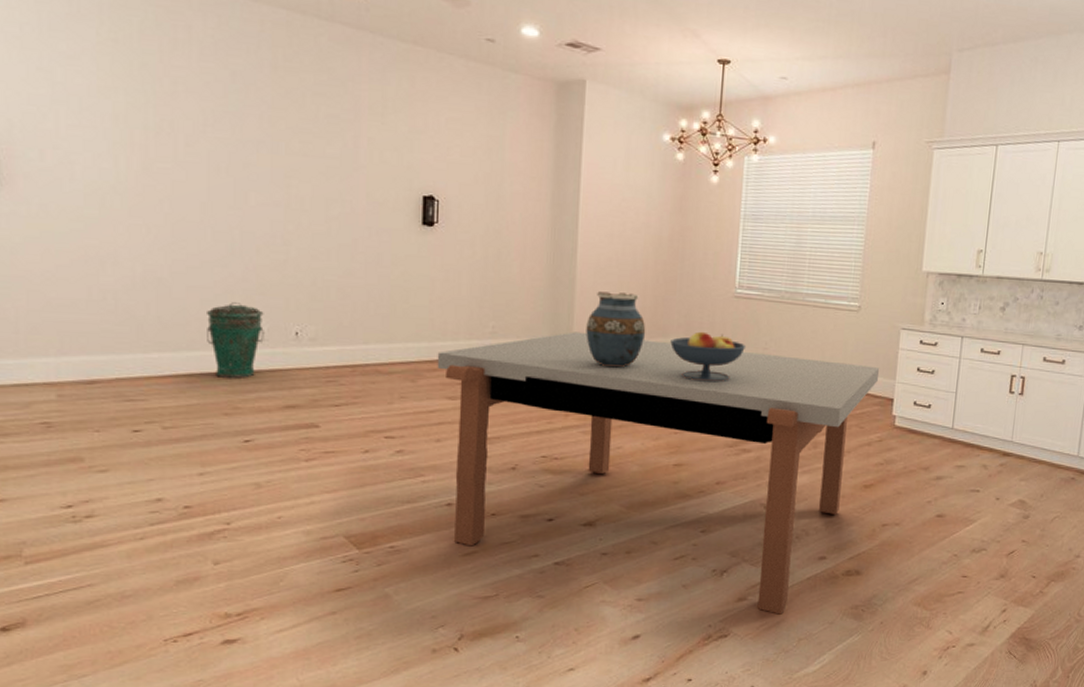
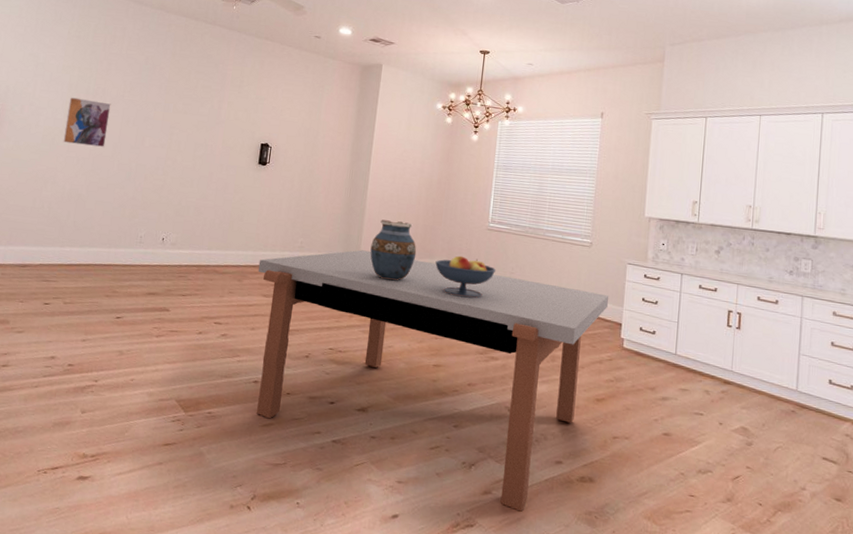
wall art: none [118,135,187,210] -> present [63,97,111,148]
trash can: present [207,302,264,378] -> none [103,214,144,270]

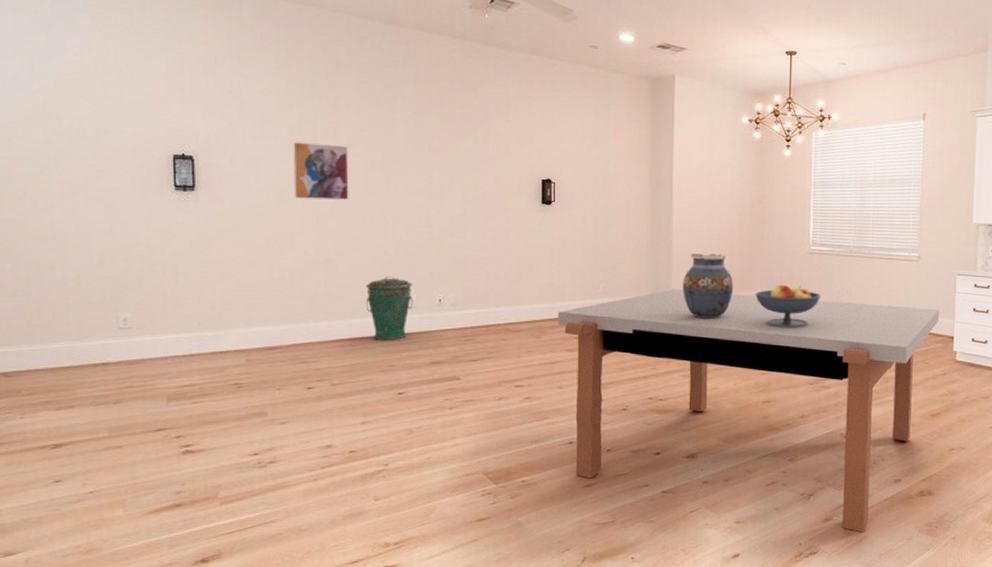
trash can: none [103,214,144,270] -> present [366,276,413,340]

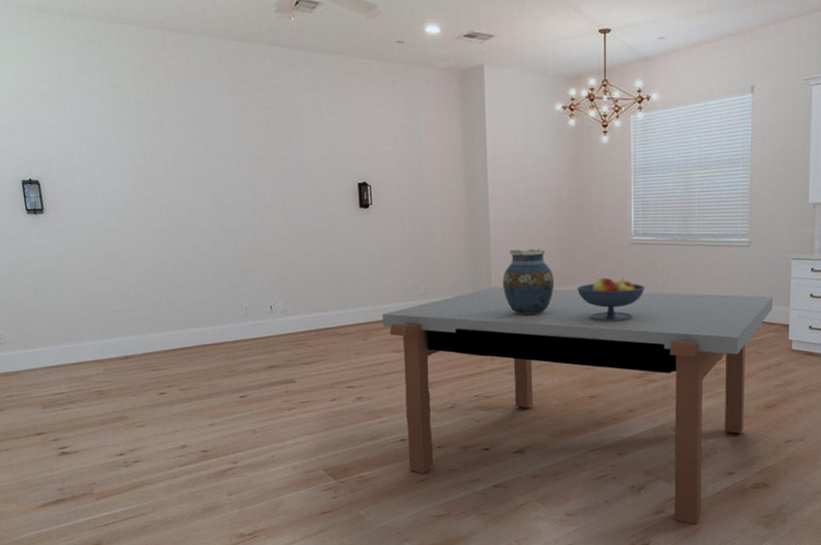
wall art: present [293,142,349,201] -> none [124,160,180,216]
trash can: present [366,276,413,340] -> none [203,286,247,347]

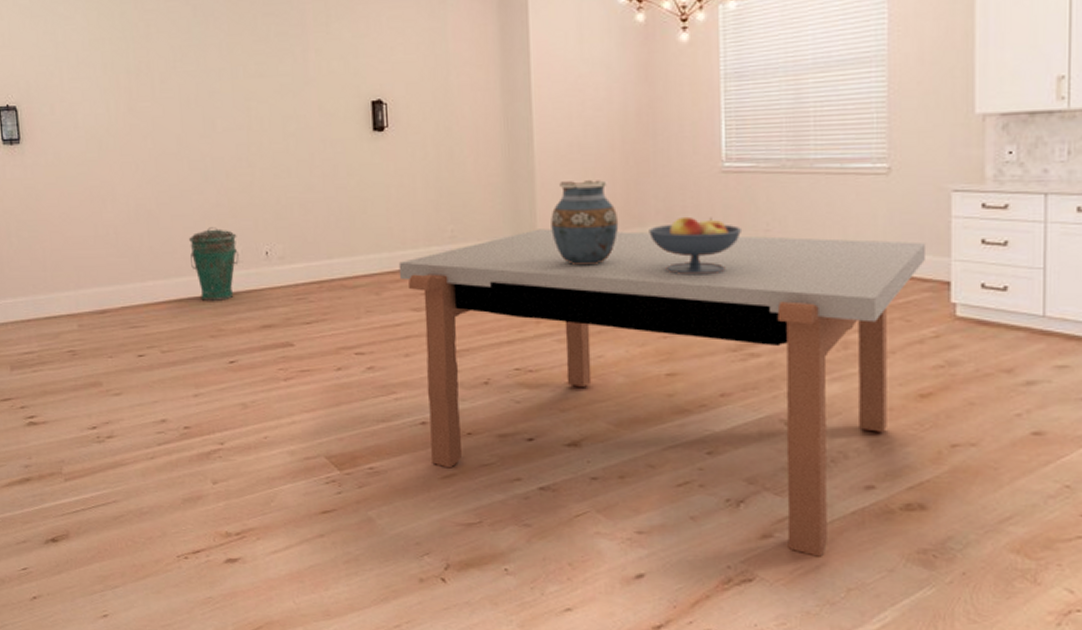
trash can: none [203,286,247,347] -> present [189,227,239,301]

